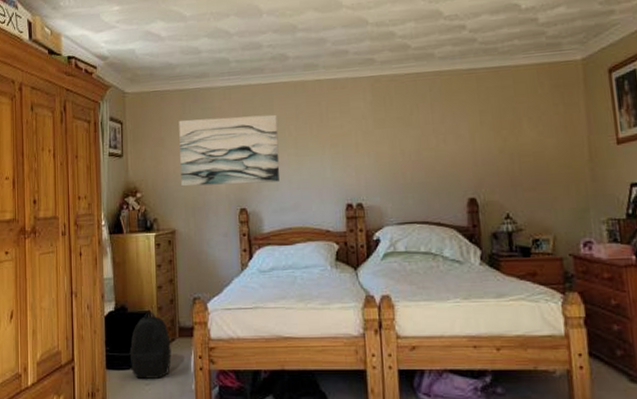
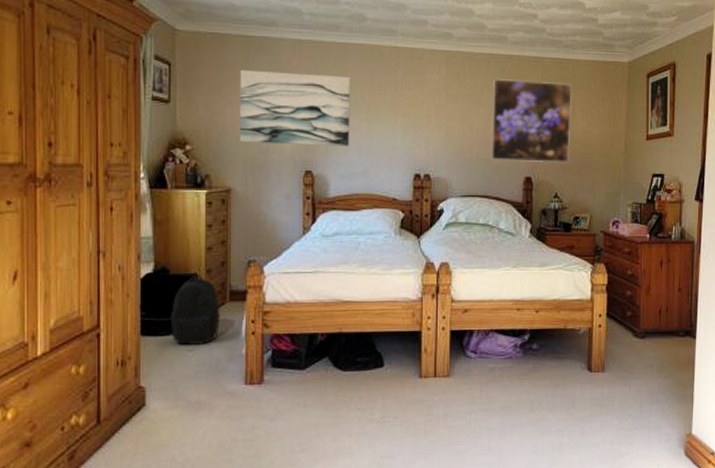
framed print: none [422,92,519,183] -> present [490,78,573,163]

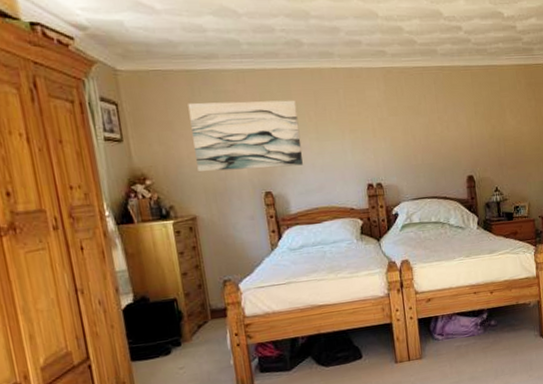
backpack: present [170,275,220,345] -> none [157,299,206,365]
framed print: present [490,78,573,163] -> none [428,87,504,164]

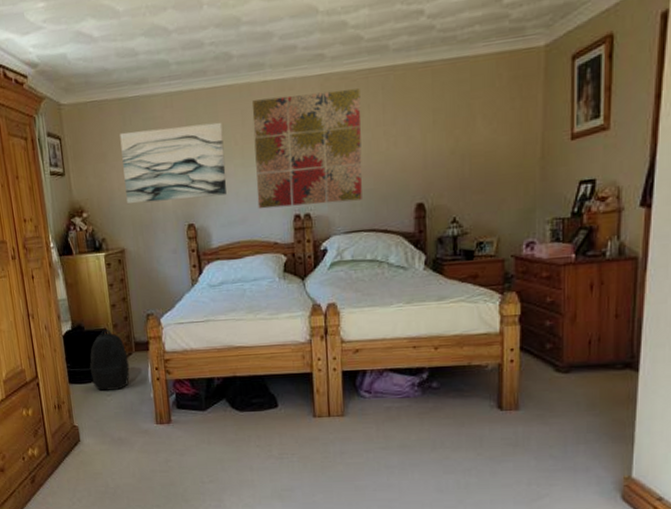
backpack: none [157,299,206,365] -> present [89,329,130,391]
wall art: none [323,81,425,179] -> present [252,88,363,209]

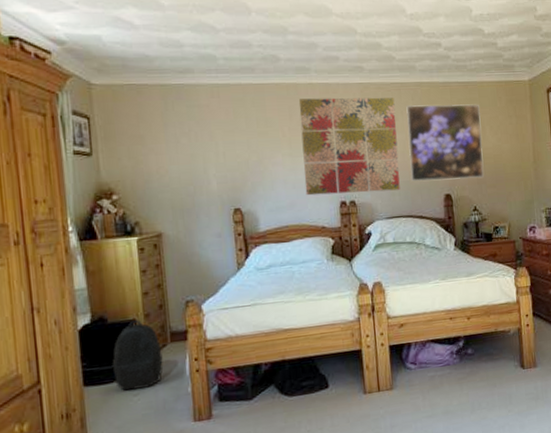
wall art: present [119,122,227,204] -> none [160,115,275,187]
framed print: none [374,87,472,189] -> present [406,104,484,181]

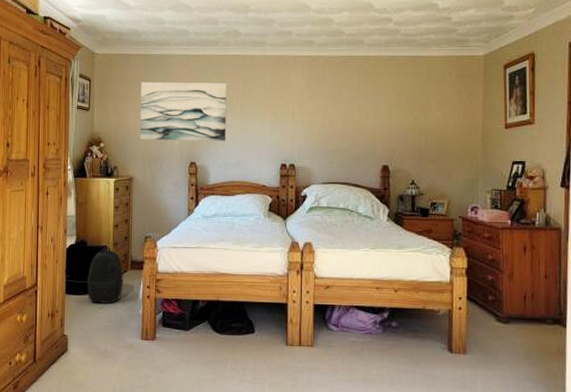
wall art: none [160,115,275,187] -> present [140,81,227,141]
wall art: present [298,97,400,196] -> none [251,69,340,157]
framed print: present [406,104,484,181] -> none [349,77,428,153]

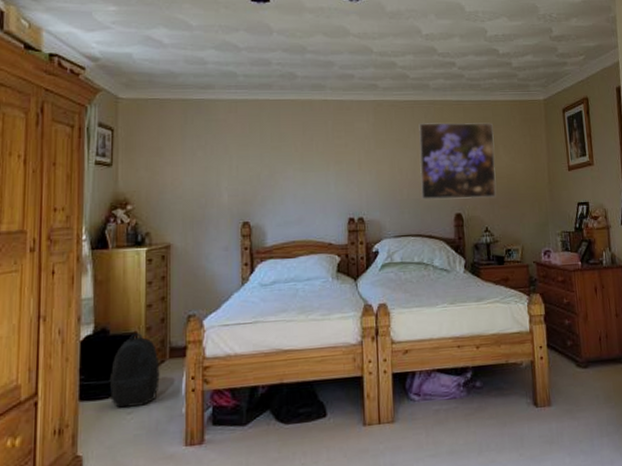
wall art: present [140,81,227,141] -> none [179,130,285,199]
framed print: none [349,77,428,153] -> present [419,122,496,199]

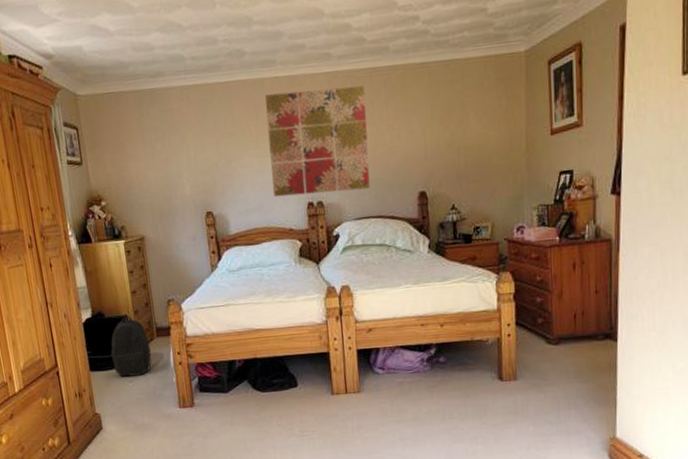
wall art: none [312,114,410,211] -> present [264,86,370,198]
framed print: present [419,122,496,199] -> none [378,86,465,179]

